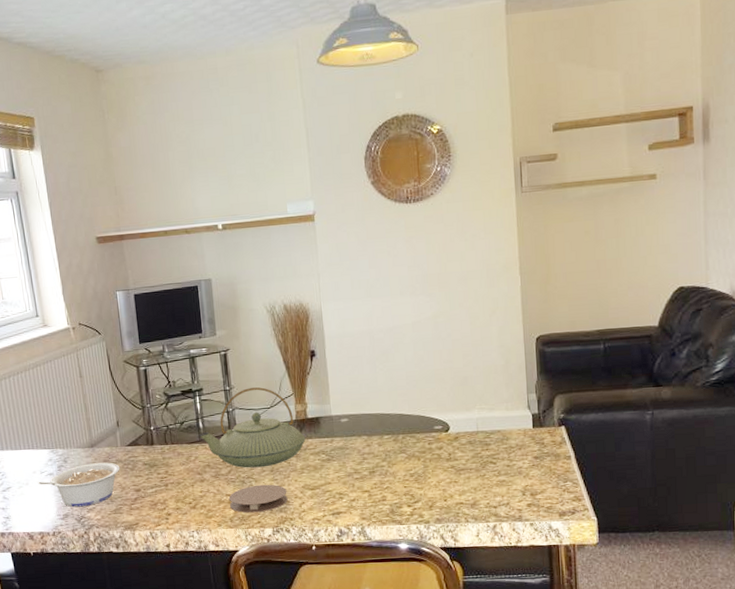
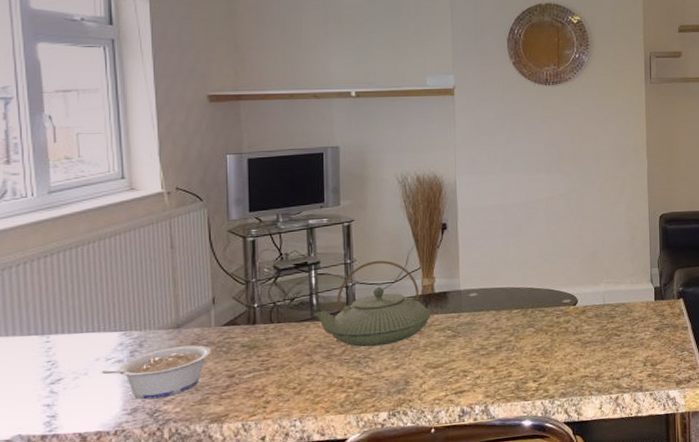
coaster: present [228,484,288,513] -> none [340,364,407,397]

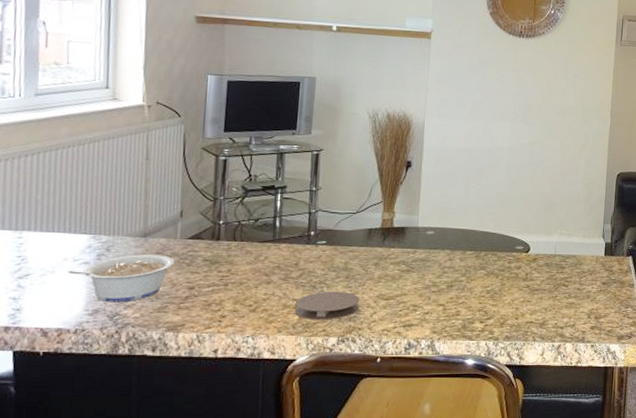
teapot: present [311,260,431,347] -> none [273,191,388,273]
coaster: none [340,364,407,397] -> present [294,291,360,320]

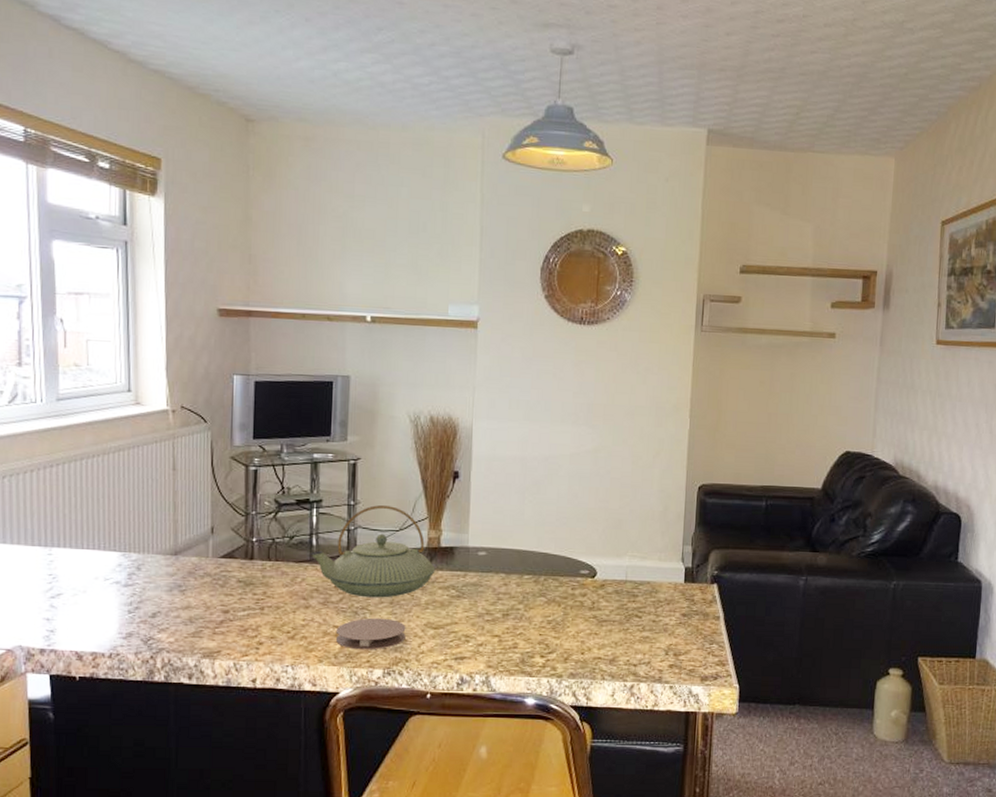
legume: present [66,254,175,303] -> none [98,574,207,626]
teapot: none [273,191,388,273] -> present [310,505,436,598]

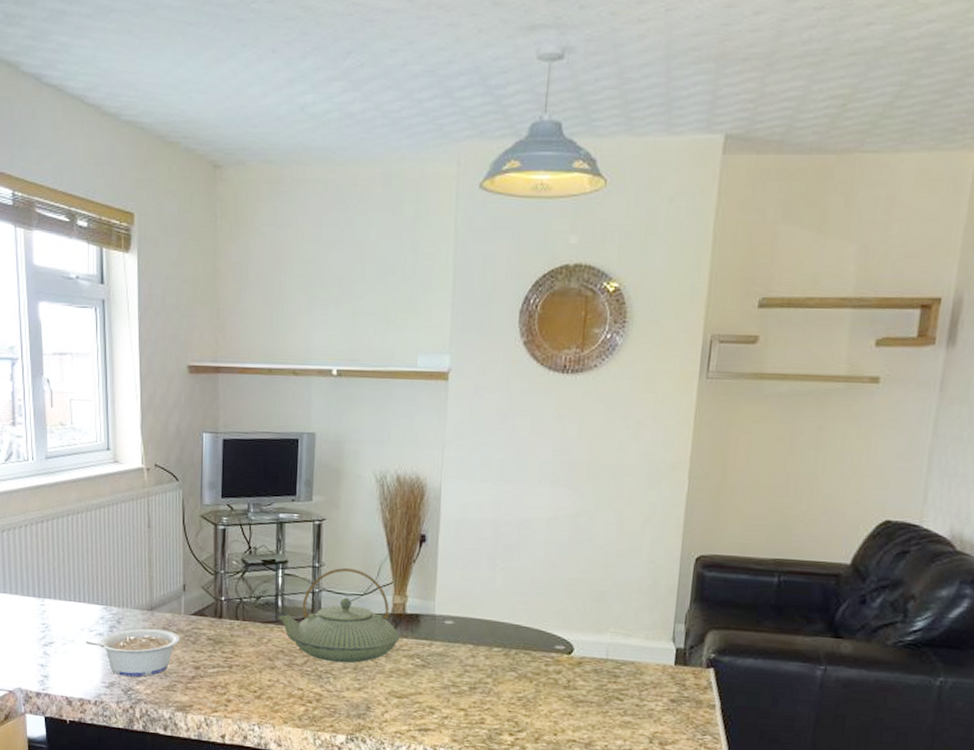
legume: none [98,574,207,626] -> present [84,628,180,678]
coaster: present [335,618,406,650] -> none [300,682,370,715]

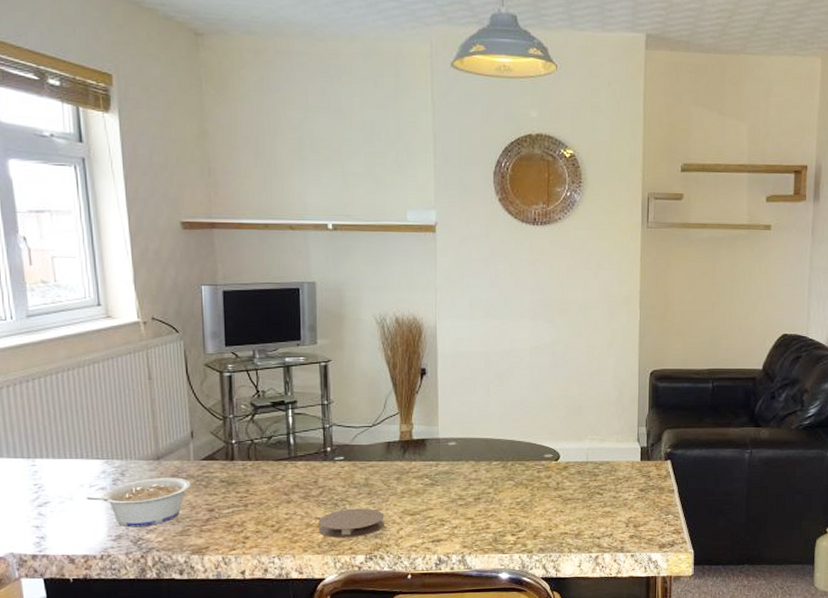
teapot: present [275,568,400,664] -> none [288,404,409,490]
coaster: none [300,682,370,715] -> present [318,508,385,539]

